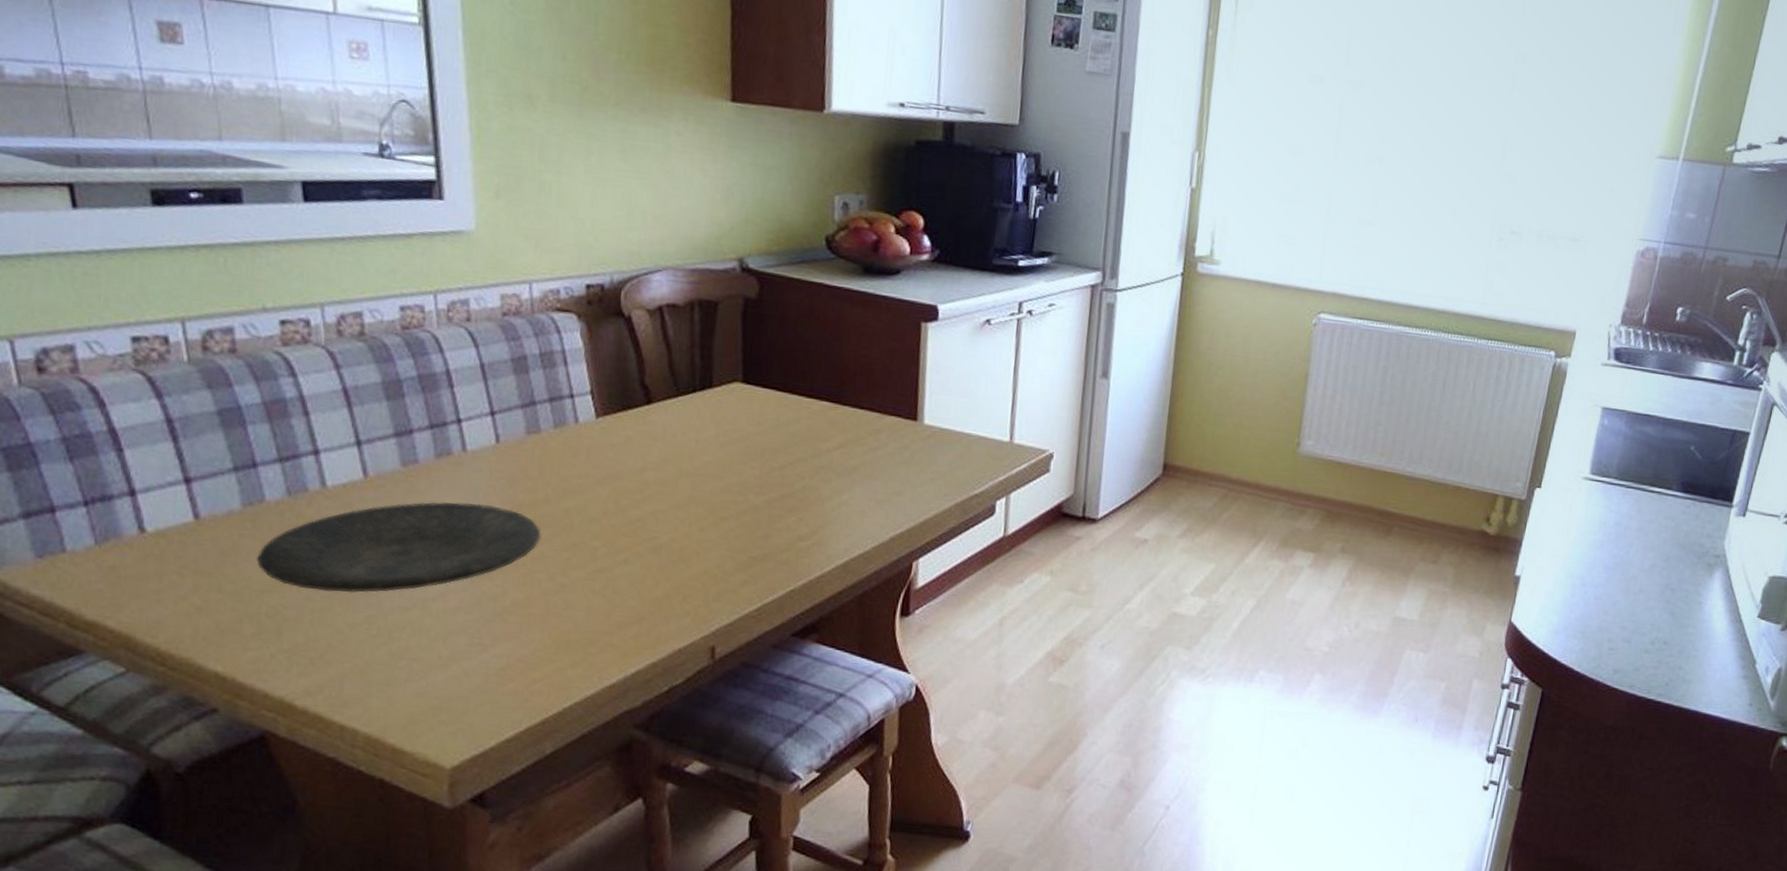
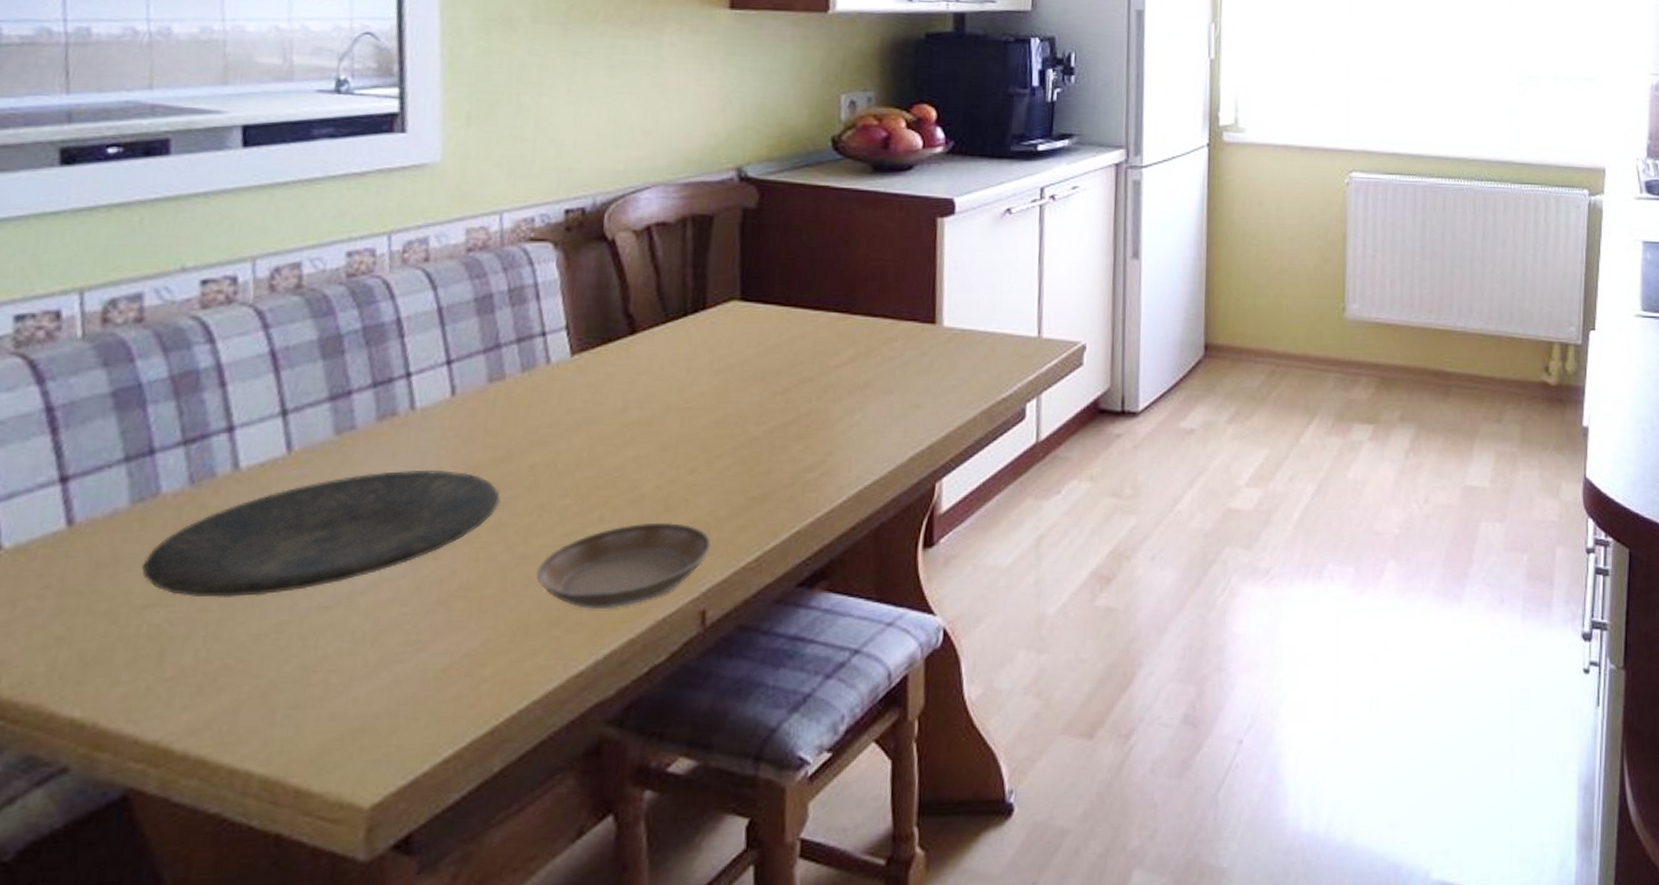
saucer: none [573,568,719,637] -> present [535,522,711,610]

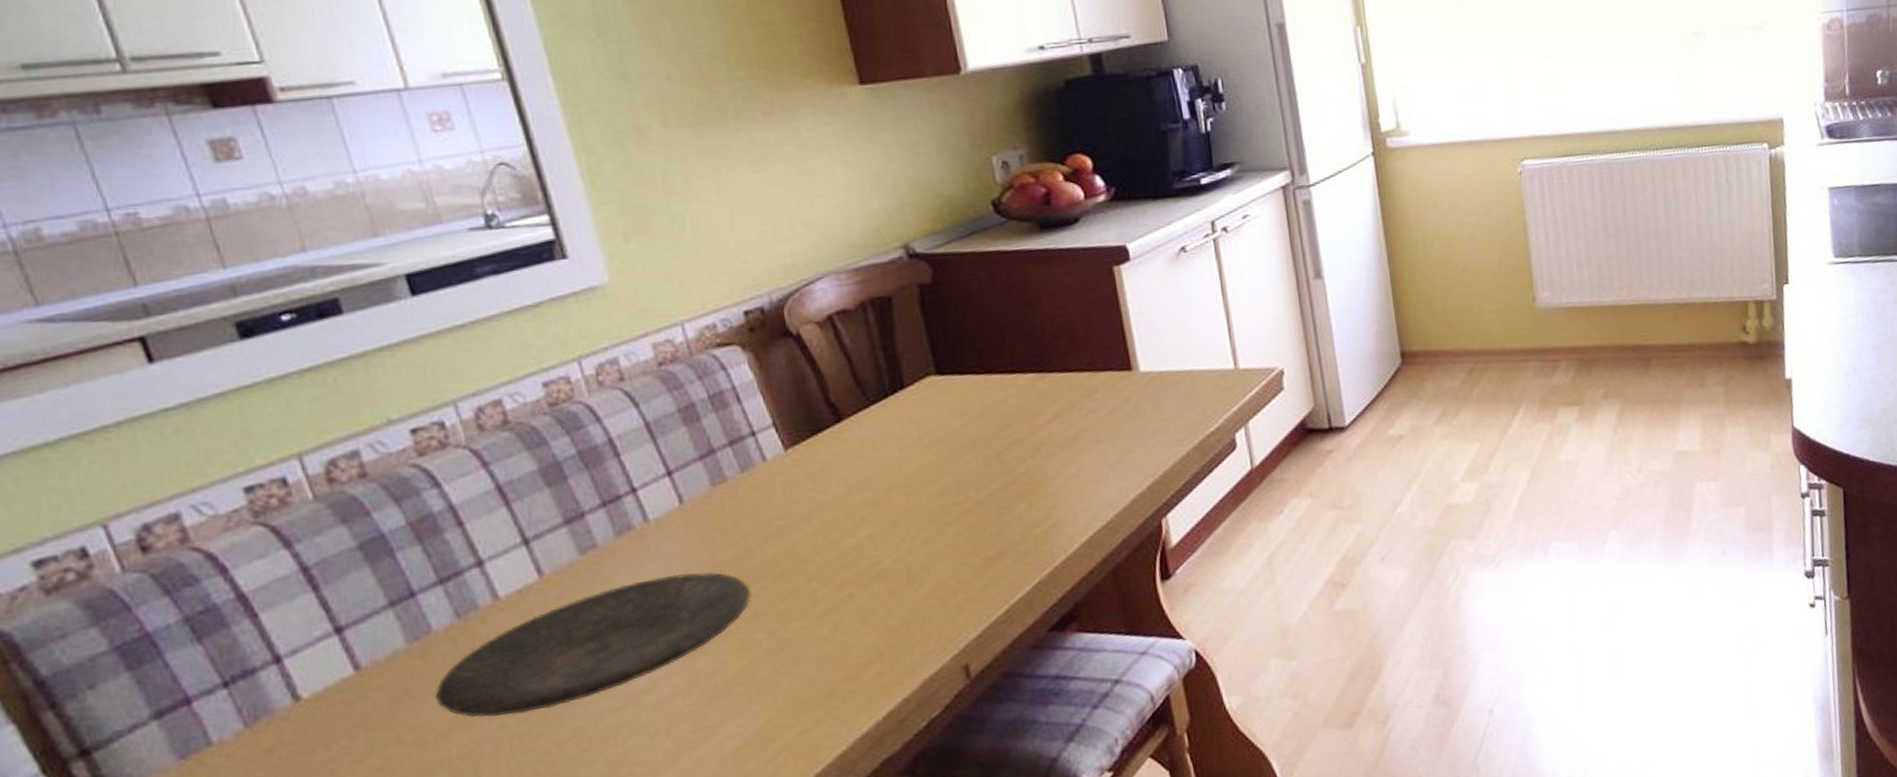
saucer: present [535,522,711,610] -> none [801,589,960,679]

